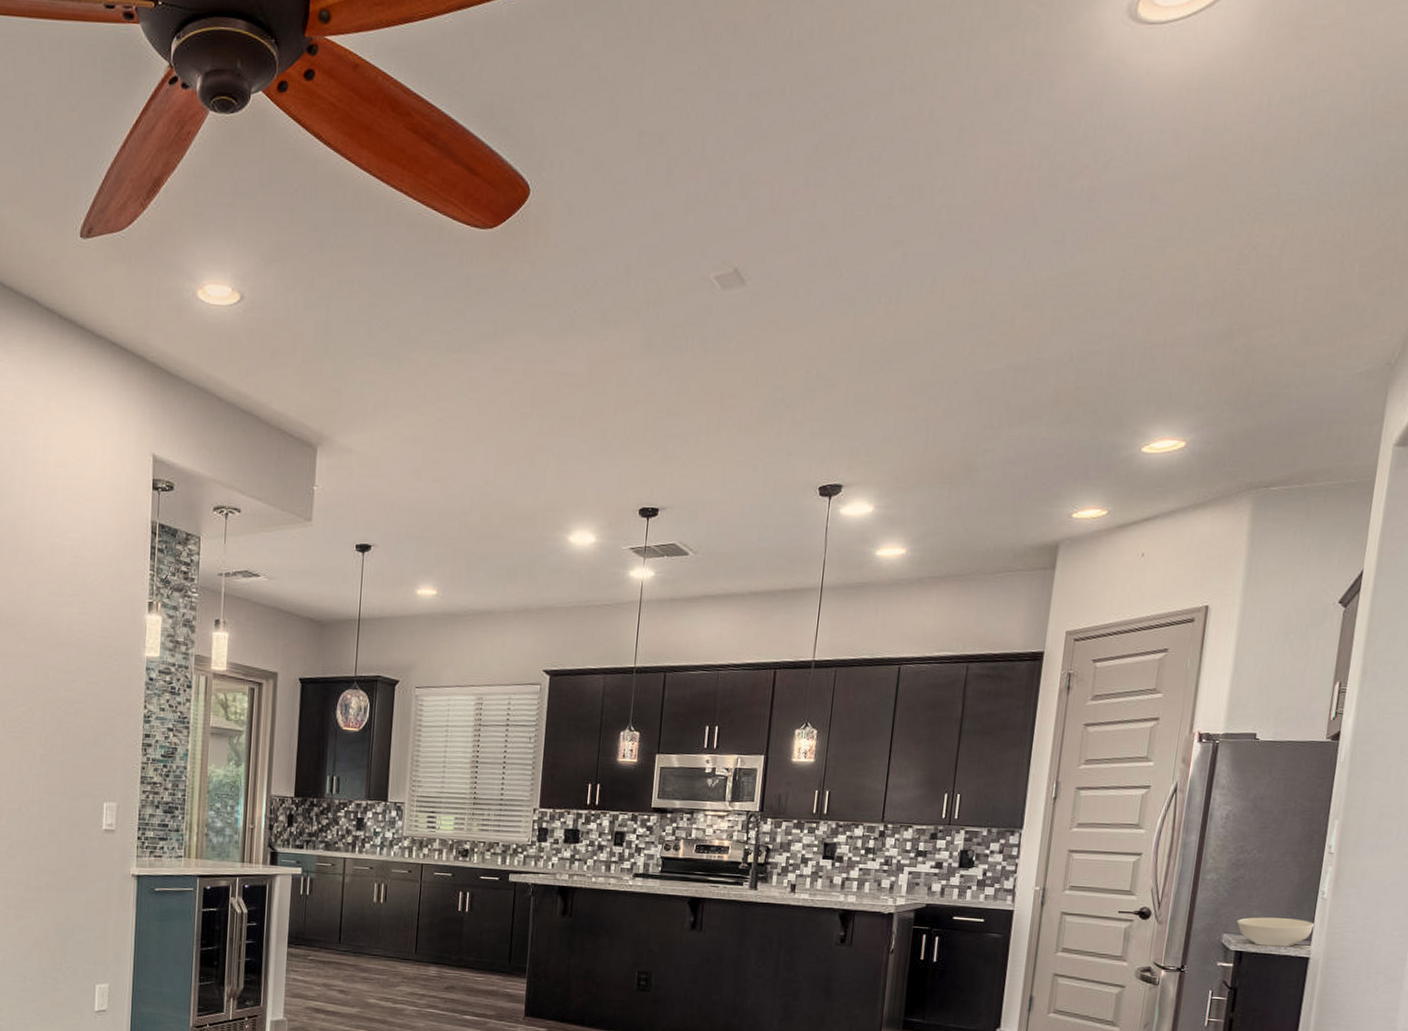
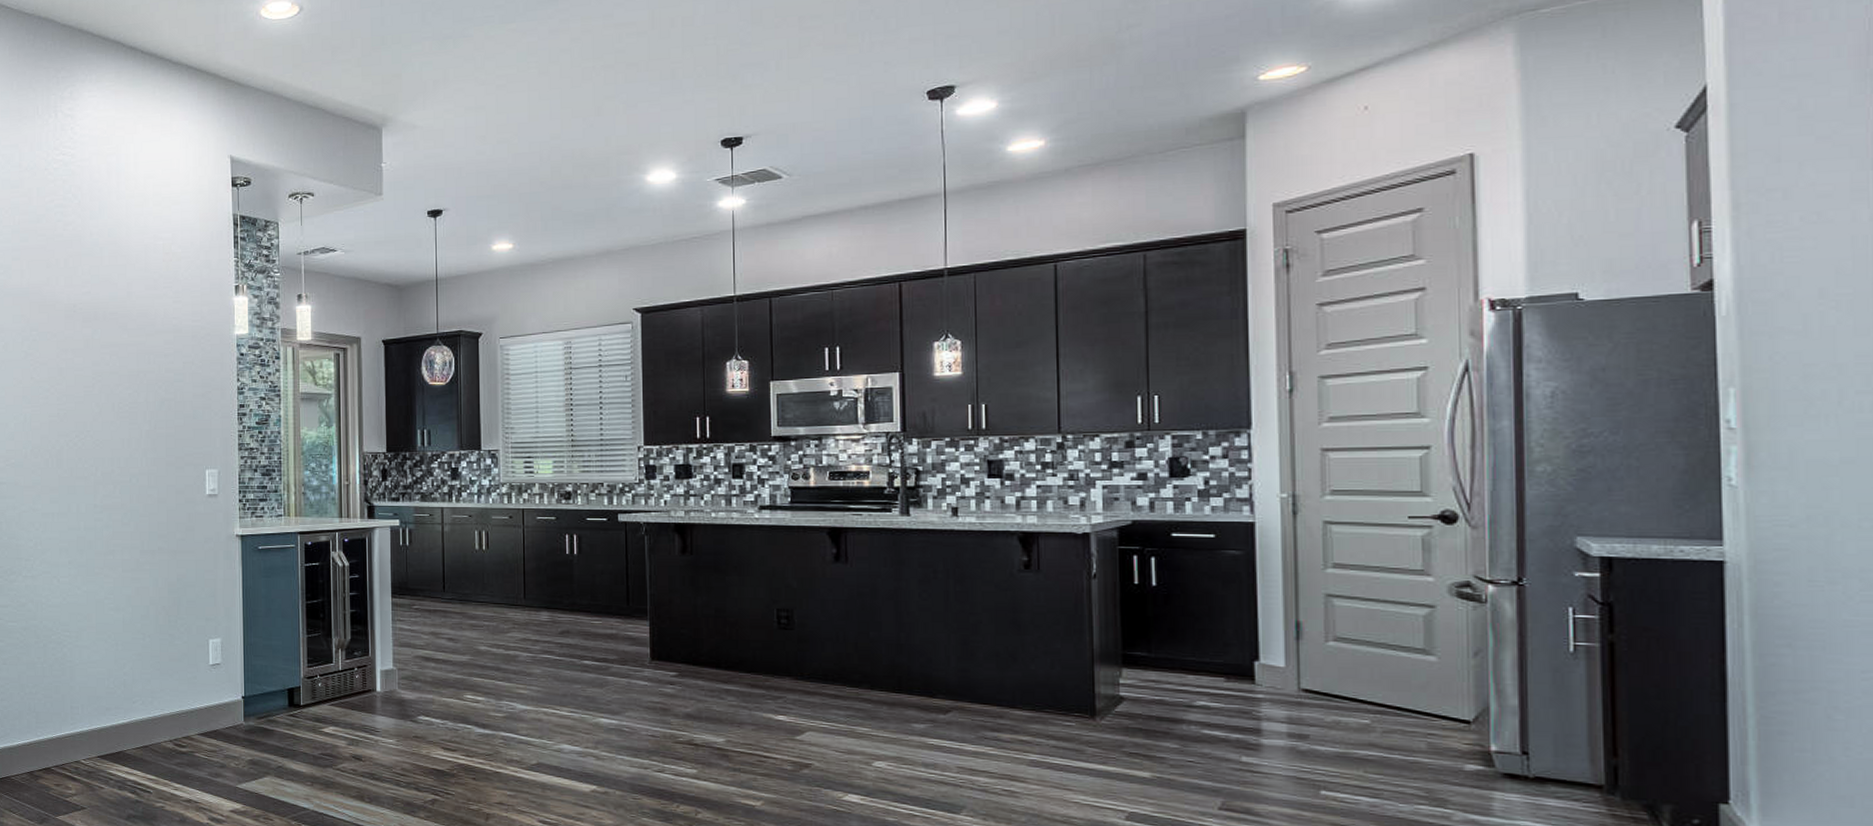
bowl: present [1236,917,1315,947] -> none [1595,514,1724,549]

